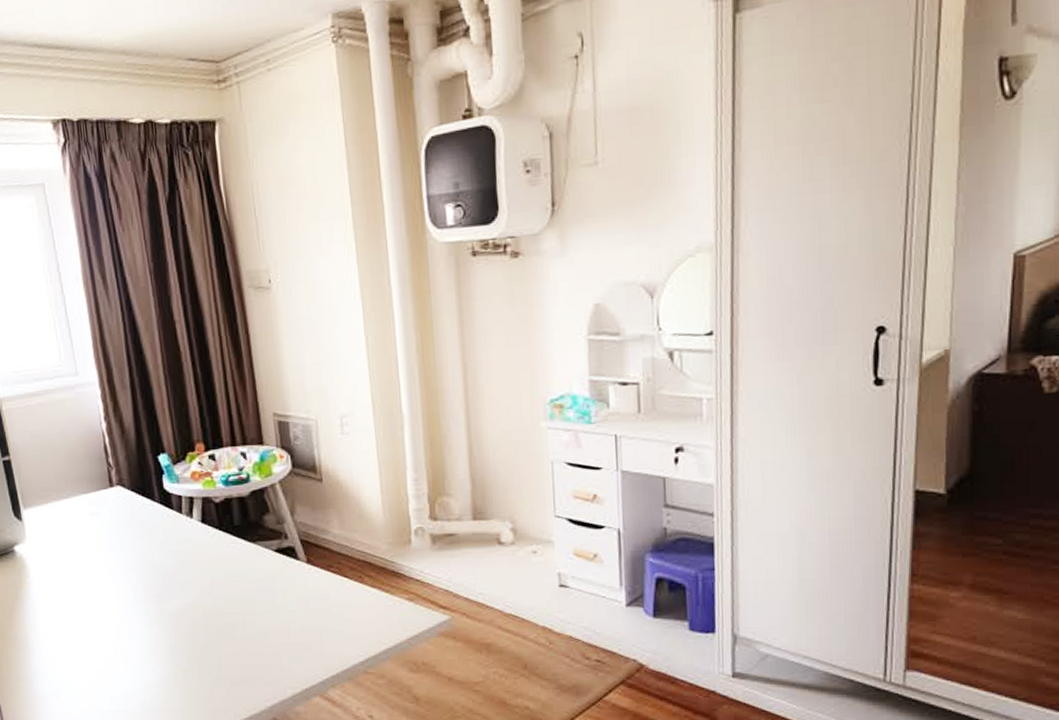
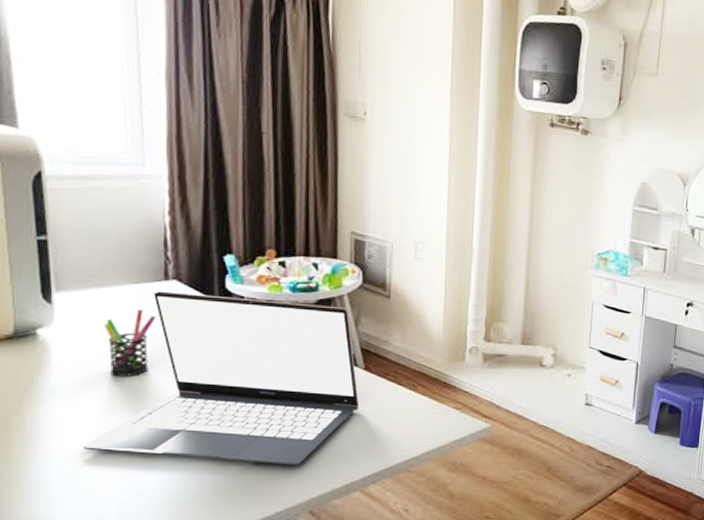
laptop: none [65,496,307,670] -> present [82,291,360,466]
pen holder: none [66,518,109,586] -> present [104,309,156,376]

